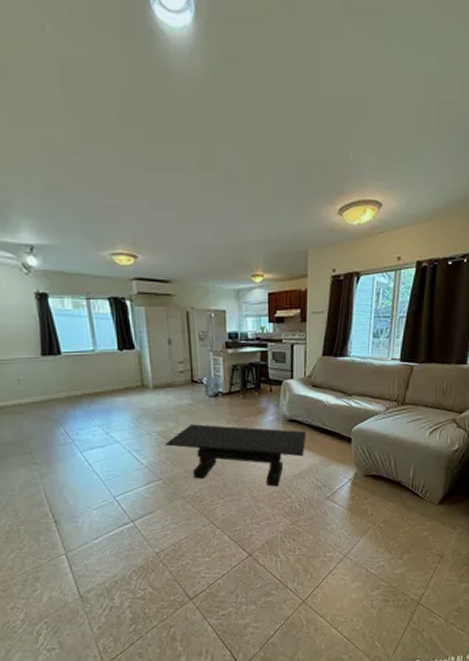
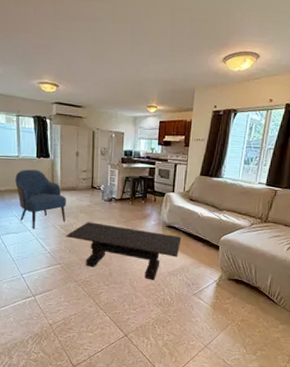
armchair: none [93,365,163,441] -> present [15,169,67,230]

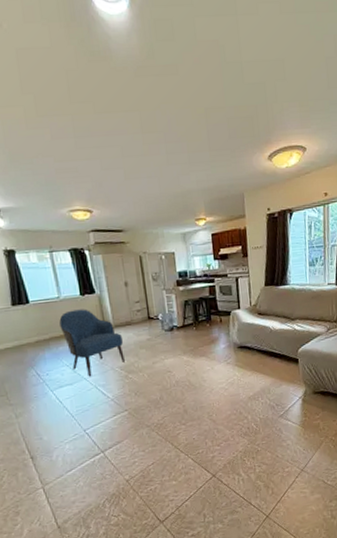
coffee table: present [66,222,182,280] -> none [128,355,257,410]

